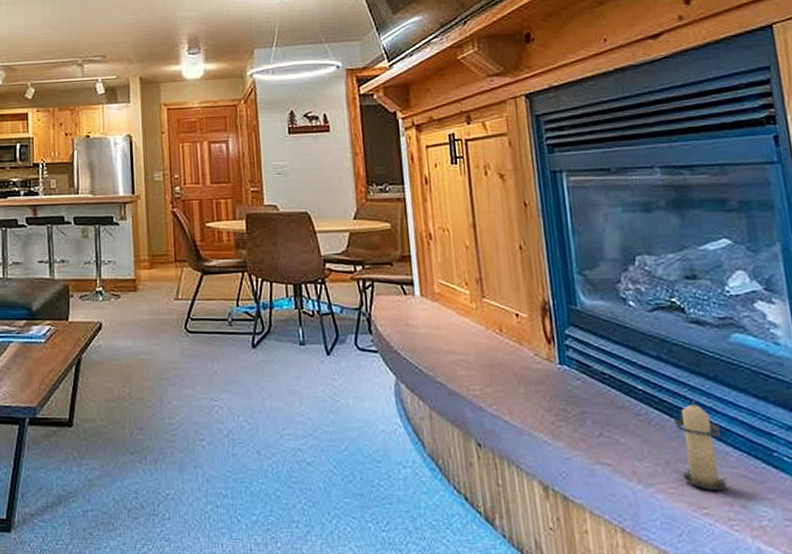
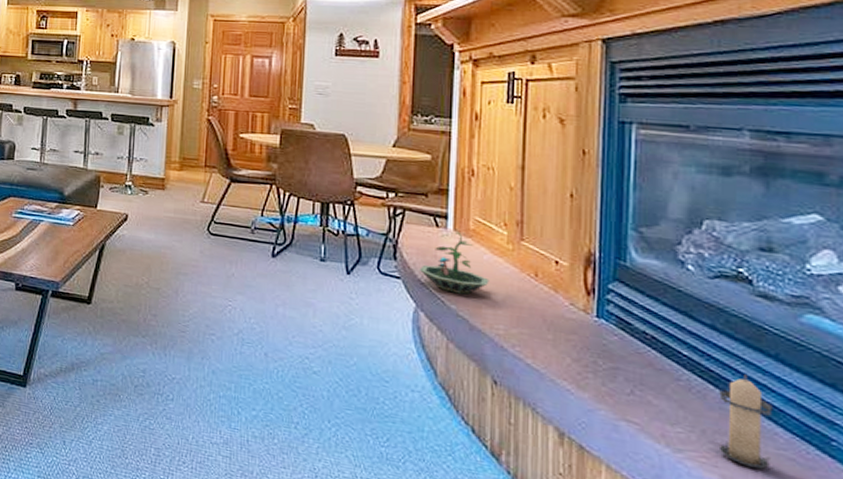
terrarium: none [394,297,460,360] -> present [419,232,490,295]

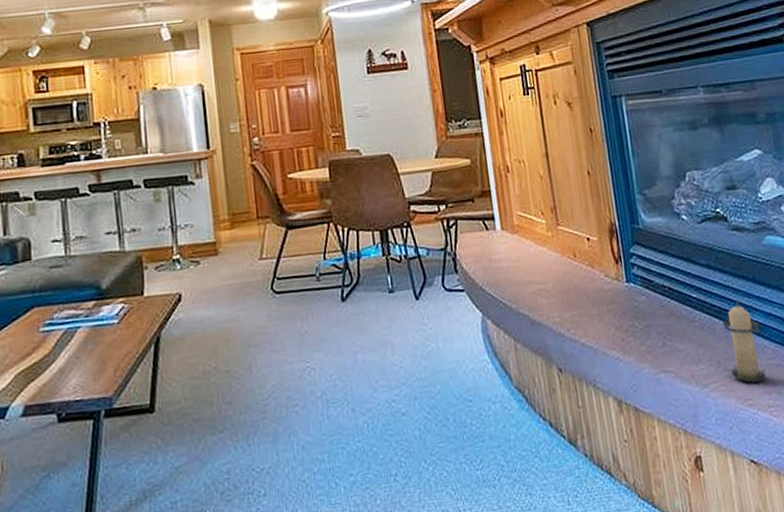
terrarium: present [419,232,490,295] -> none [478,230,539,293]

